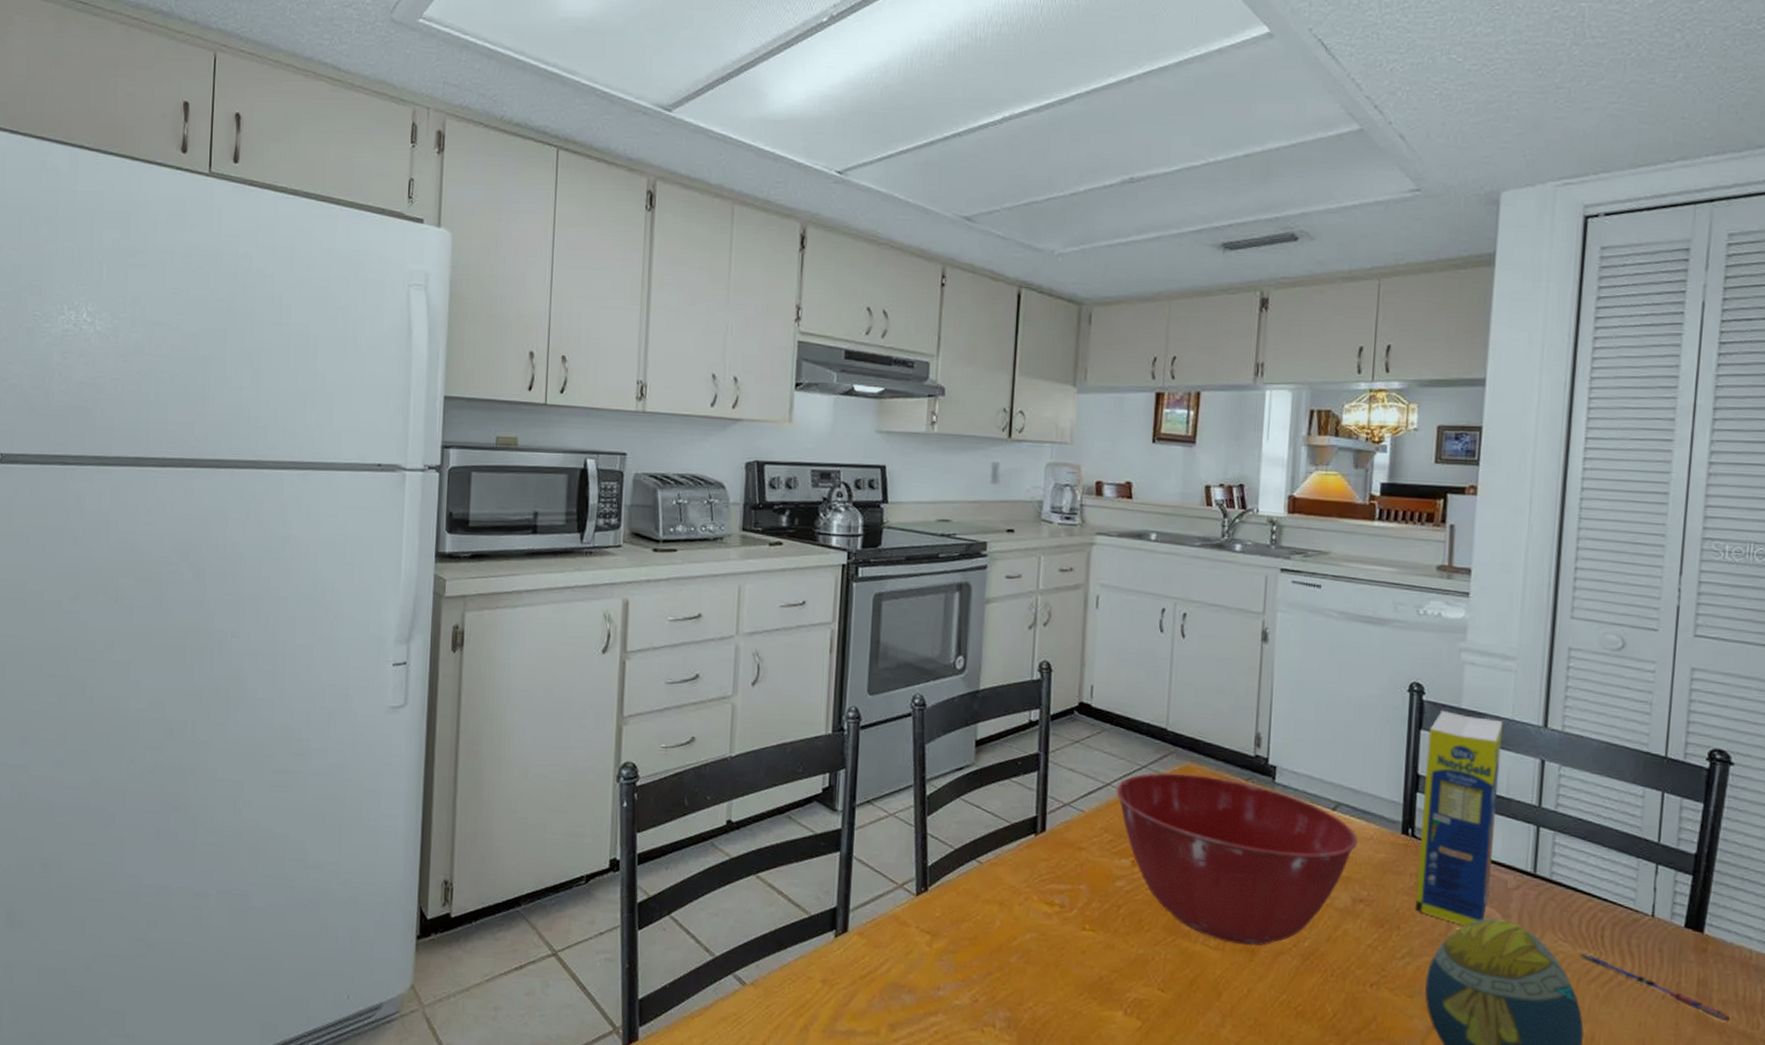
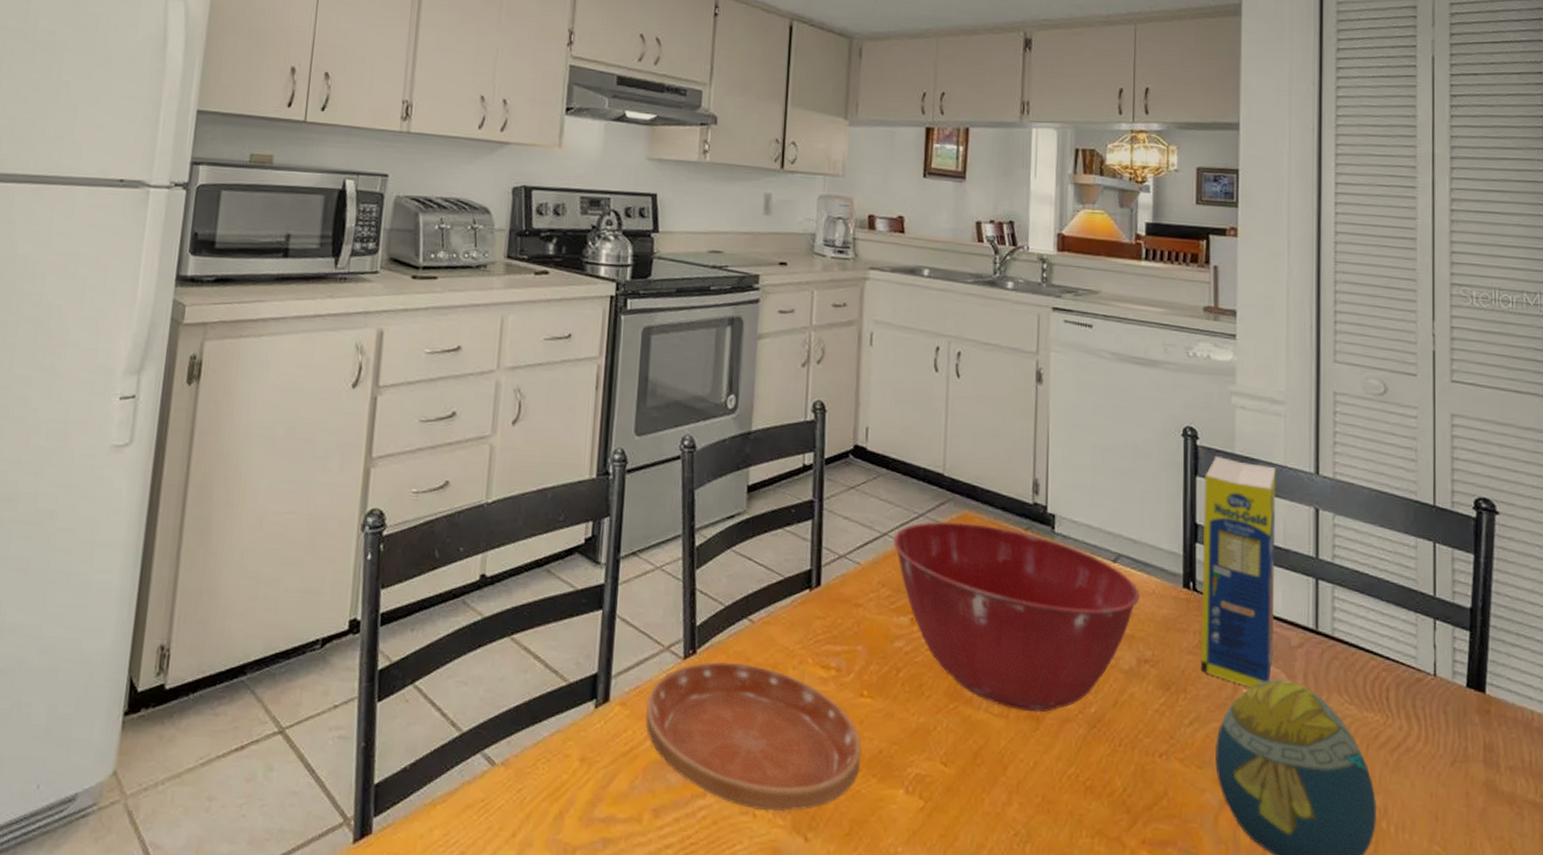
saucer: none [881,898,1083,1028] -> present [645,661,862,811]
pen: present [1580,952,1731,1022] -> none [1367,716,1520,791]

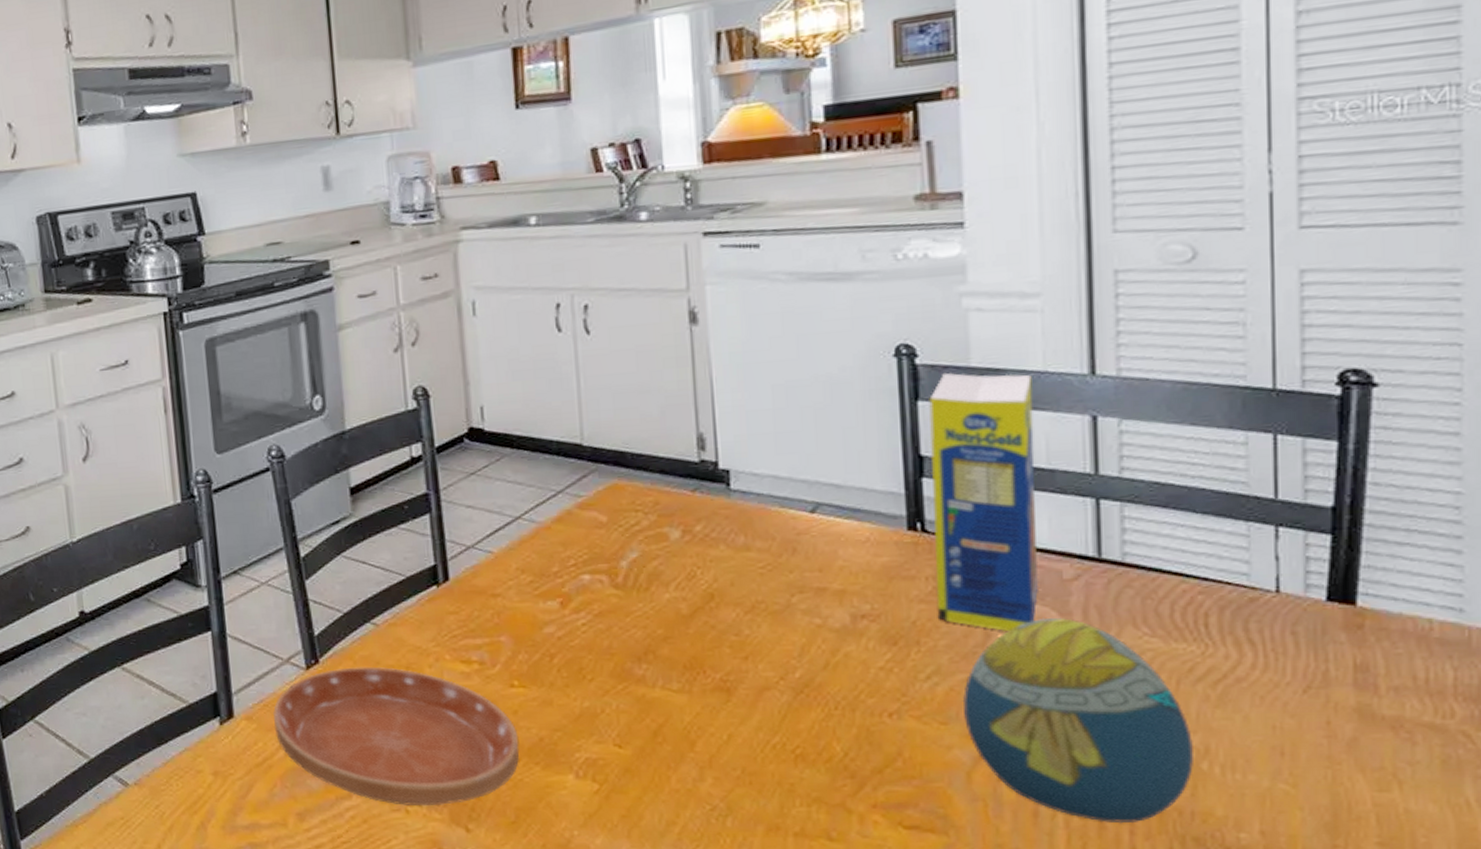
mixing bowl: present [893,521,1140,713] -> none [529,492,850,684]

